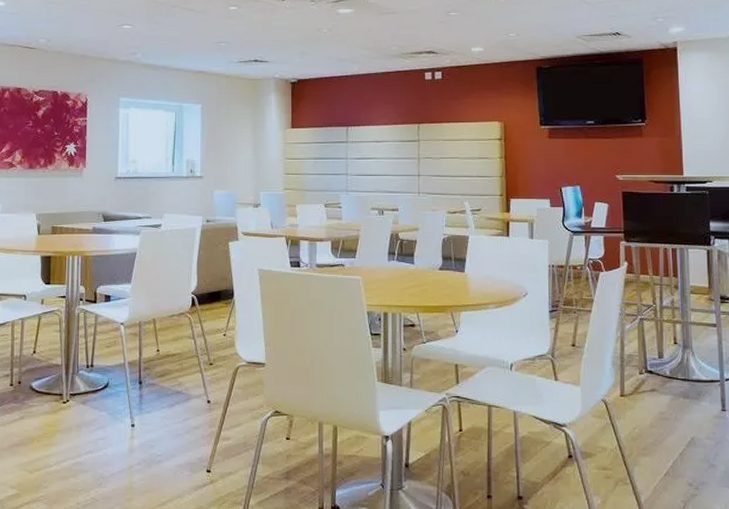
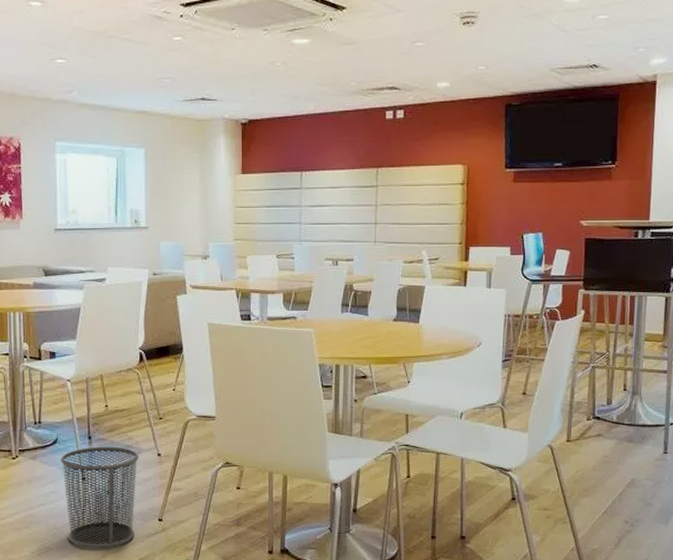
waste bin: none [110,392,188,501] -> present [60,446,139,548]

